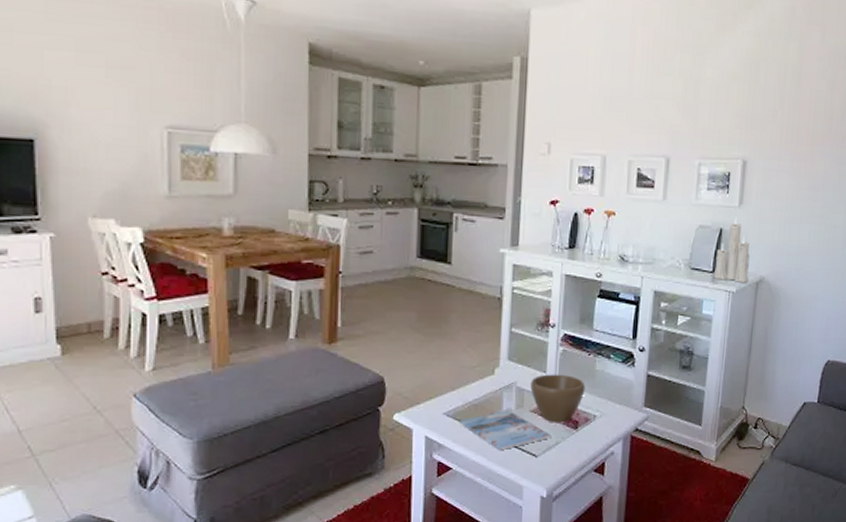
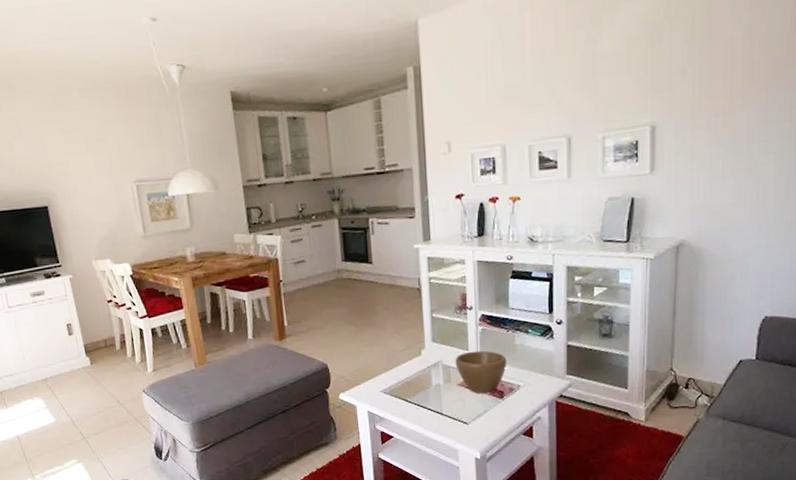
magazine: present [459,410,551,450] -> none [395,385,479,419]
candle: present [714,216,749,283] -> none [629,184,668,249]

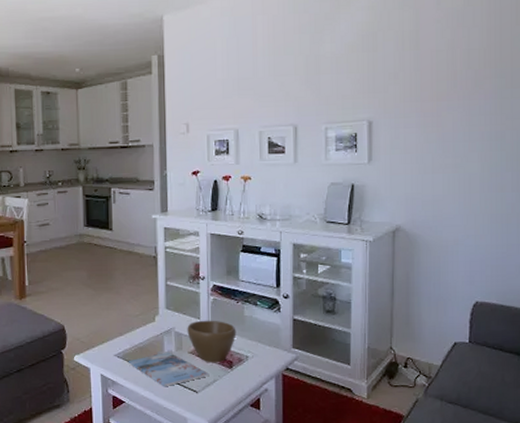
magazine: none [395,385,479,419] -> present [128,352,208,386]

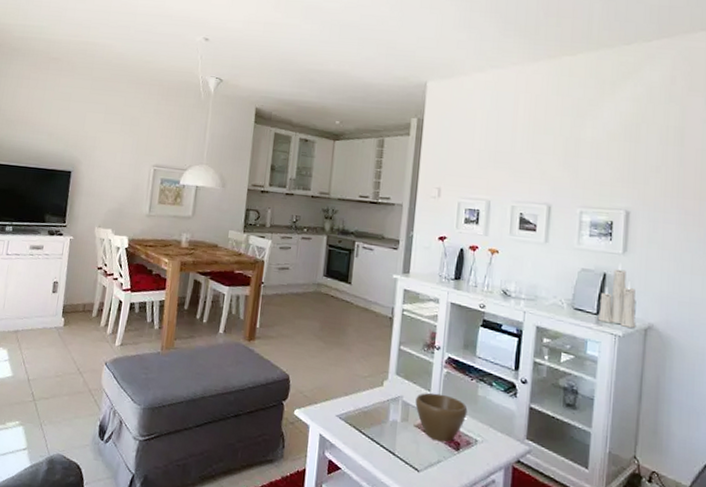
magazine: present [128,352,208,386] -> none [349,421,433,459]
candle: none [350,172,385,232] -> present [599,263,636,328]

